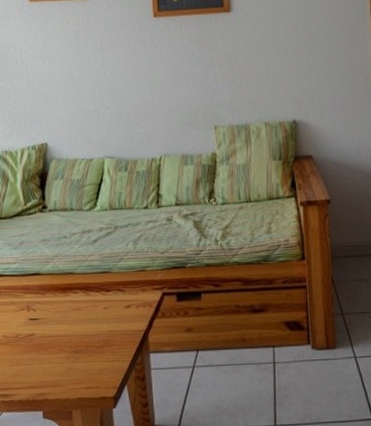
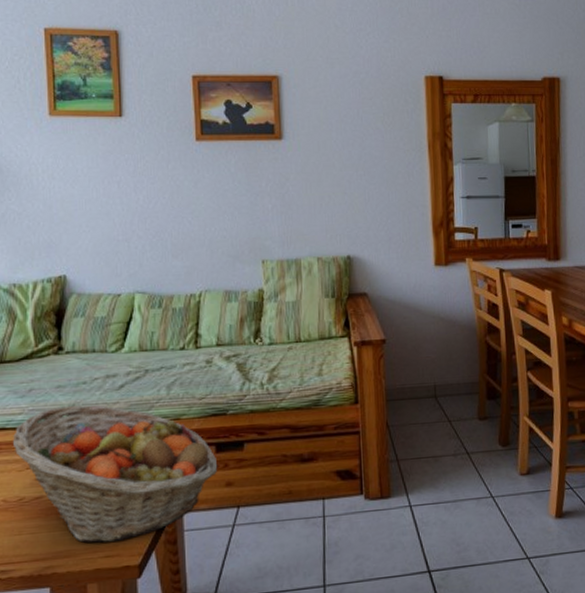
fruit basket: none [9,256,179,376] -> present [13,405,218,543]

